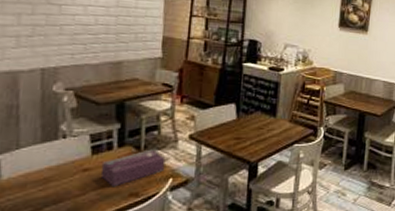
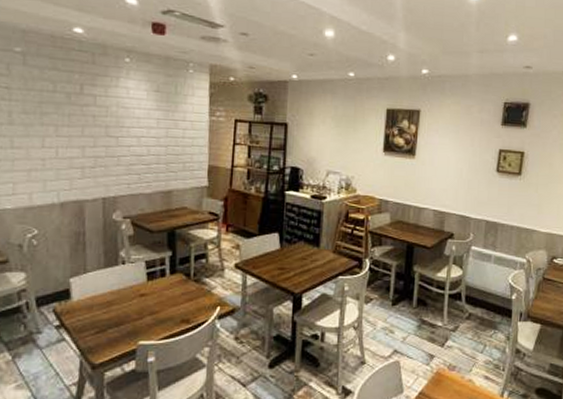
tissue box: present [100,149,166,187] -> none [155,277,214,313]

